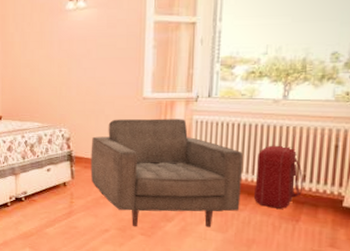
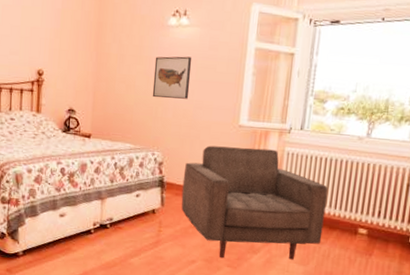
wall art: none [55,37,92,78] -> present [152,56,192,99]
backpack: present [254,145,304,209] -> none [334,181,379,243]

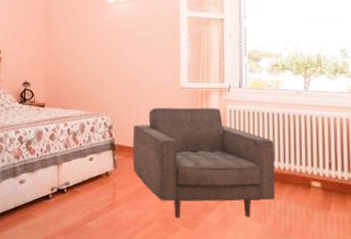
wall art: present [152,56,192,99] -> none [97,29,131,67]

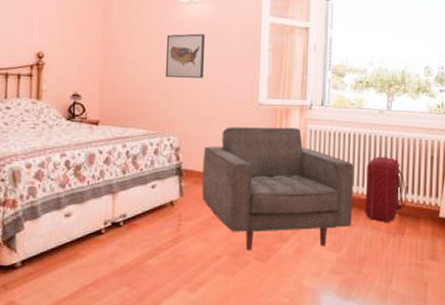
wall art: none [97,29,131,67] -> present [165,33,206,78]
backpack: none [287,134,331,197] -> present [365,156,407,222]

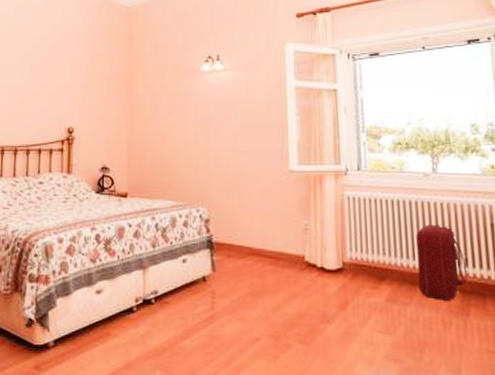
wall art: present [165,33,206,78] -> none [191,101,231,148]
chair: present [201,127,353,251] -> none [234,195,406,333]

